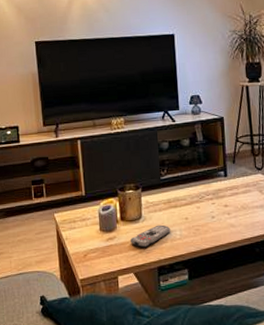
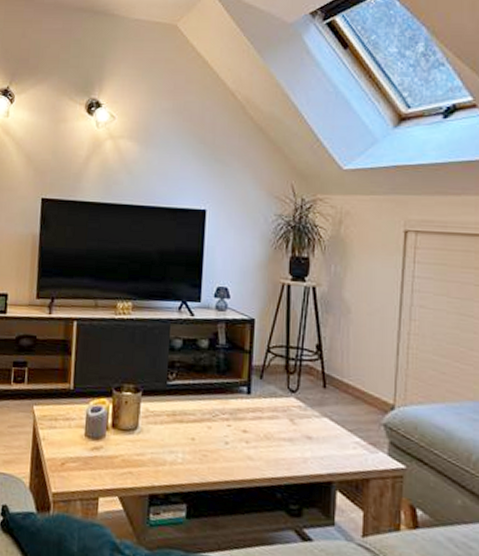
remote control: present [130,224,171,248] -> none [120,441,172,467]

